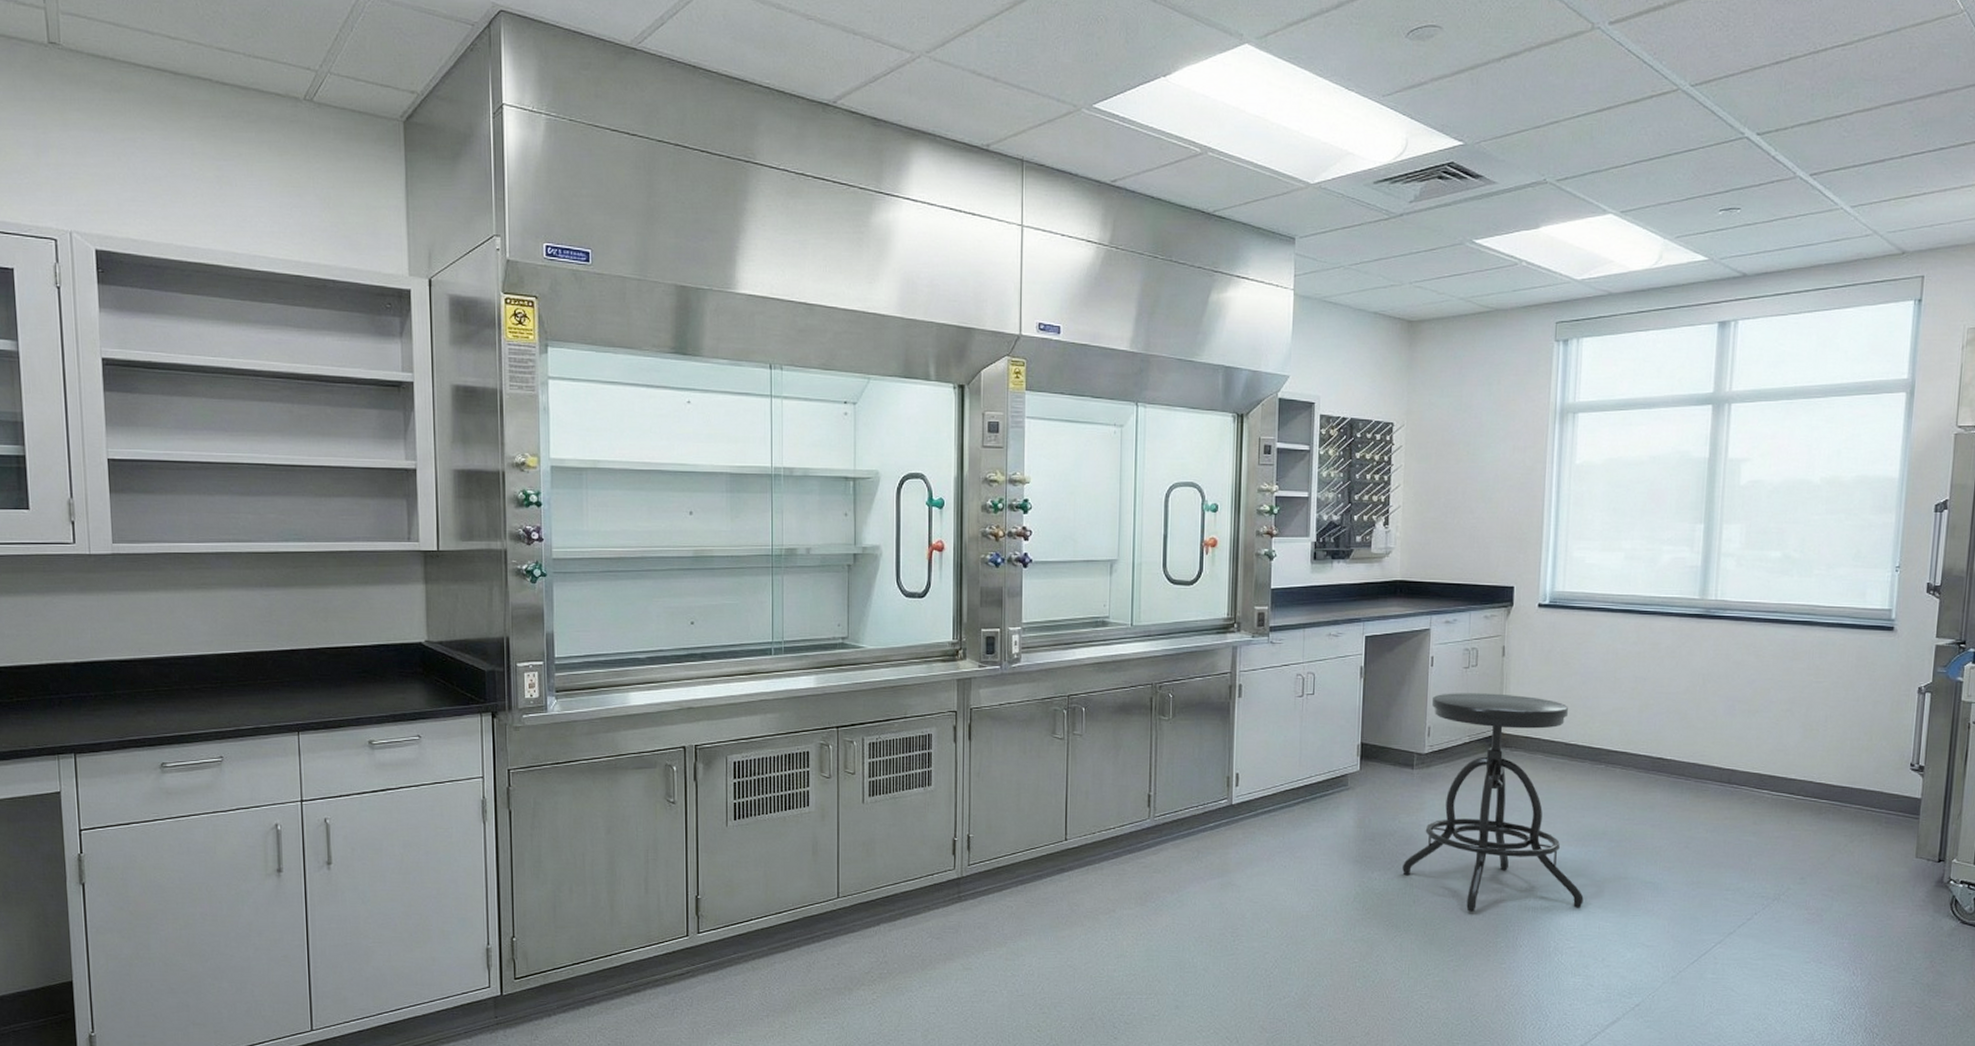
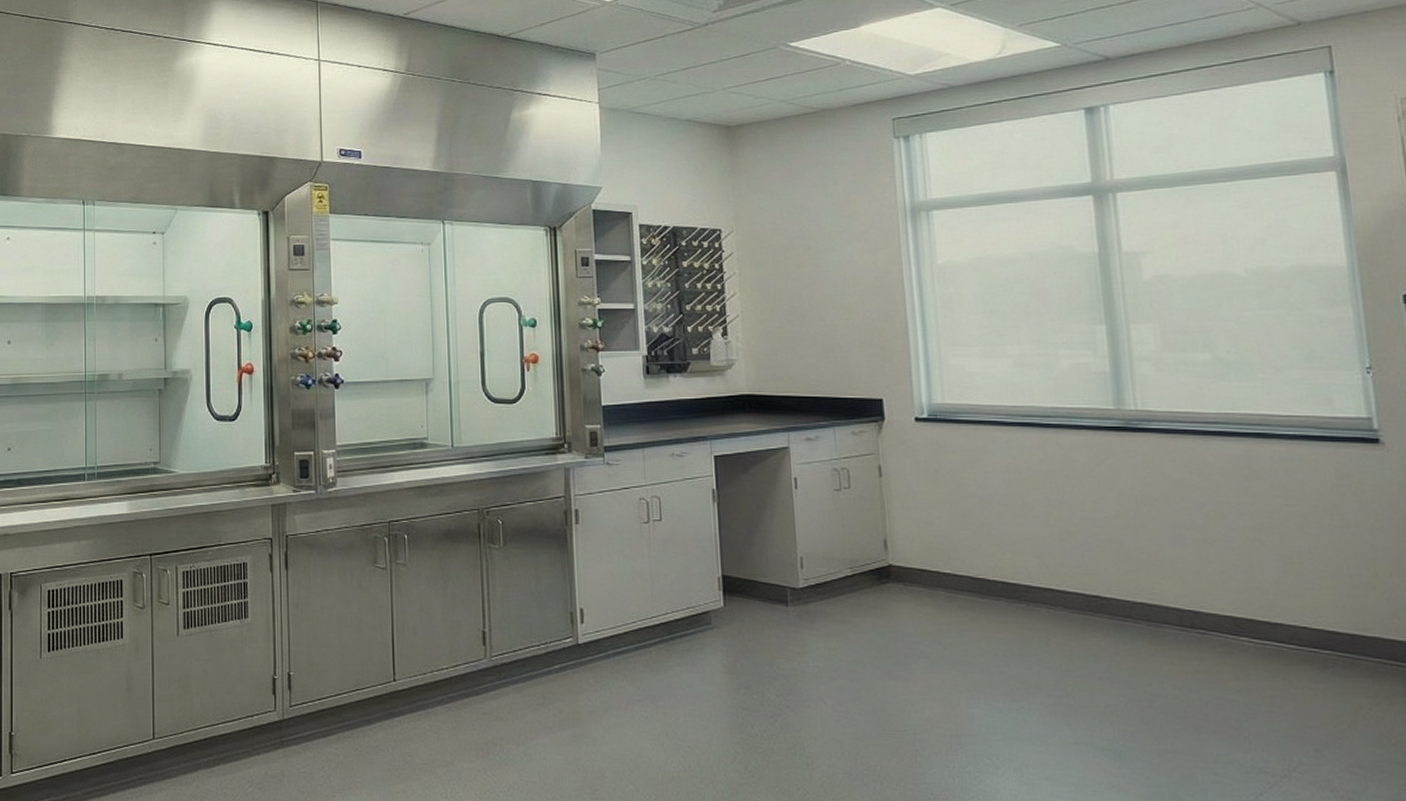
stool: present [1402,693,1584,912] -> none [788,519,1024,779]

